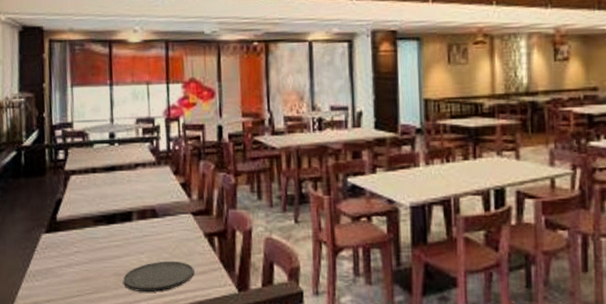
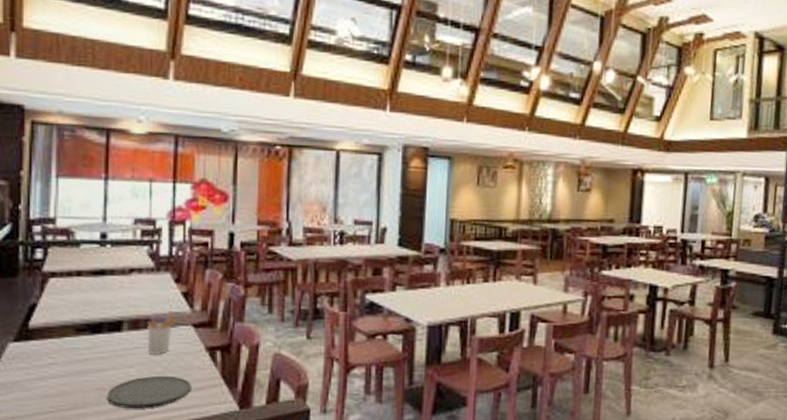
utensil holder: none [153,201,181,242] -> present [147,311,180,355]

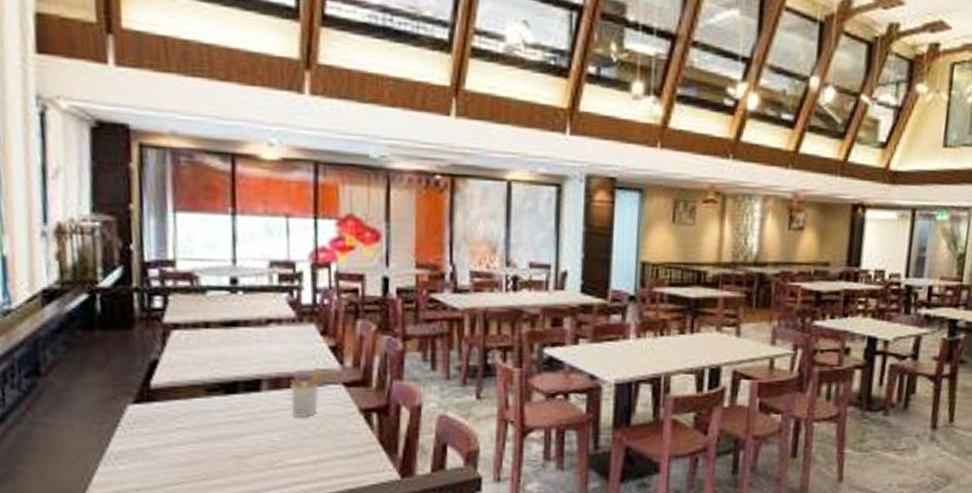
plate: present [106,375,191,409] -> none [246,441,344,479]

